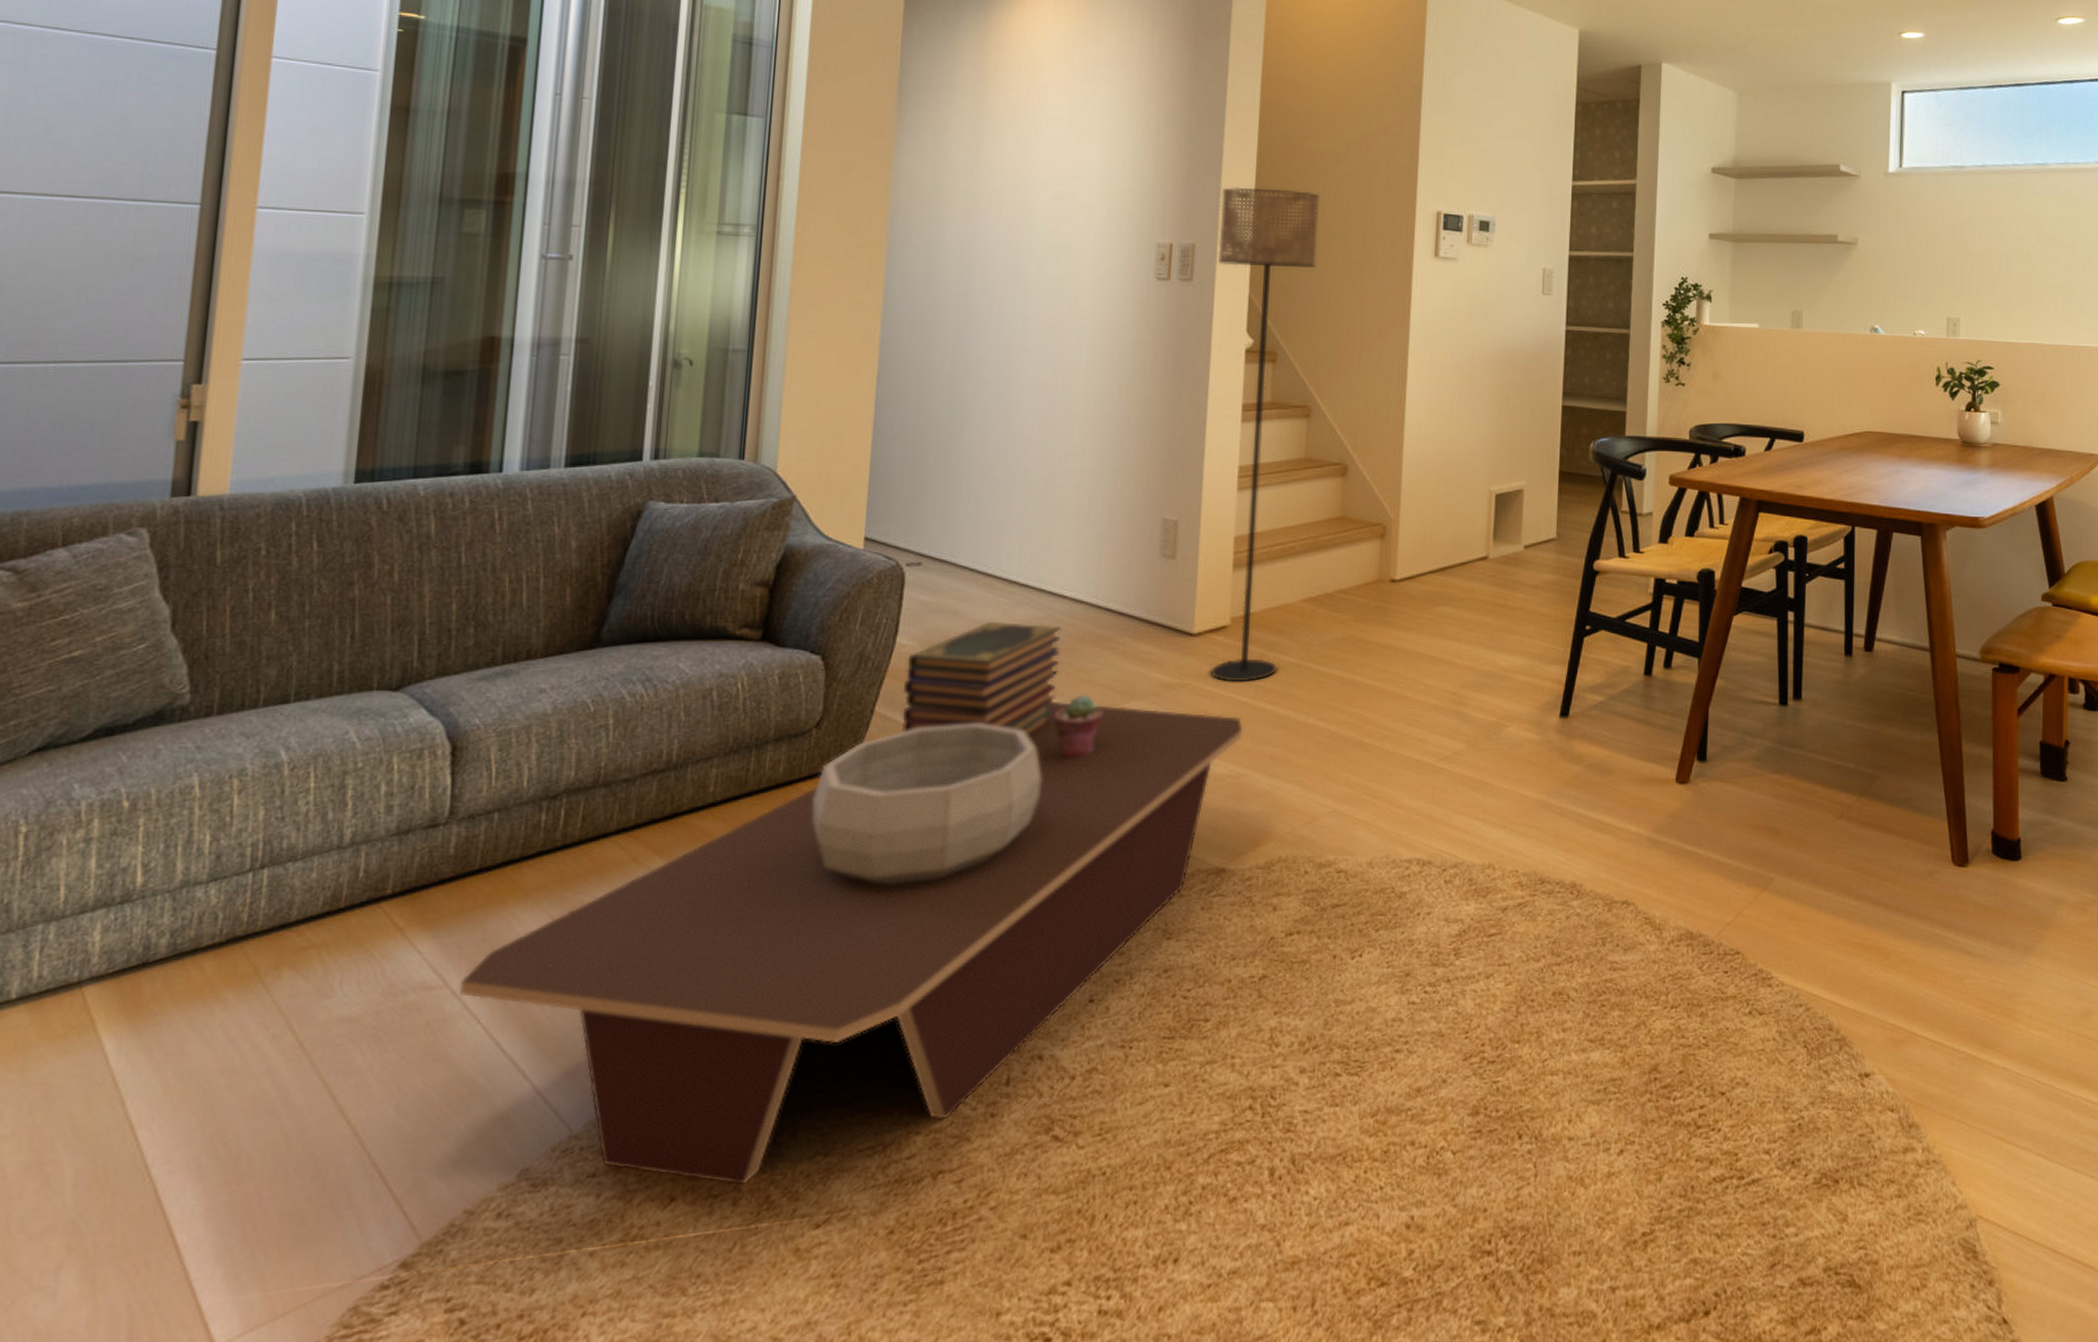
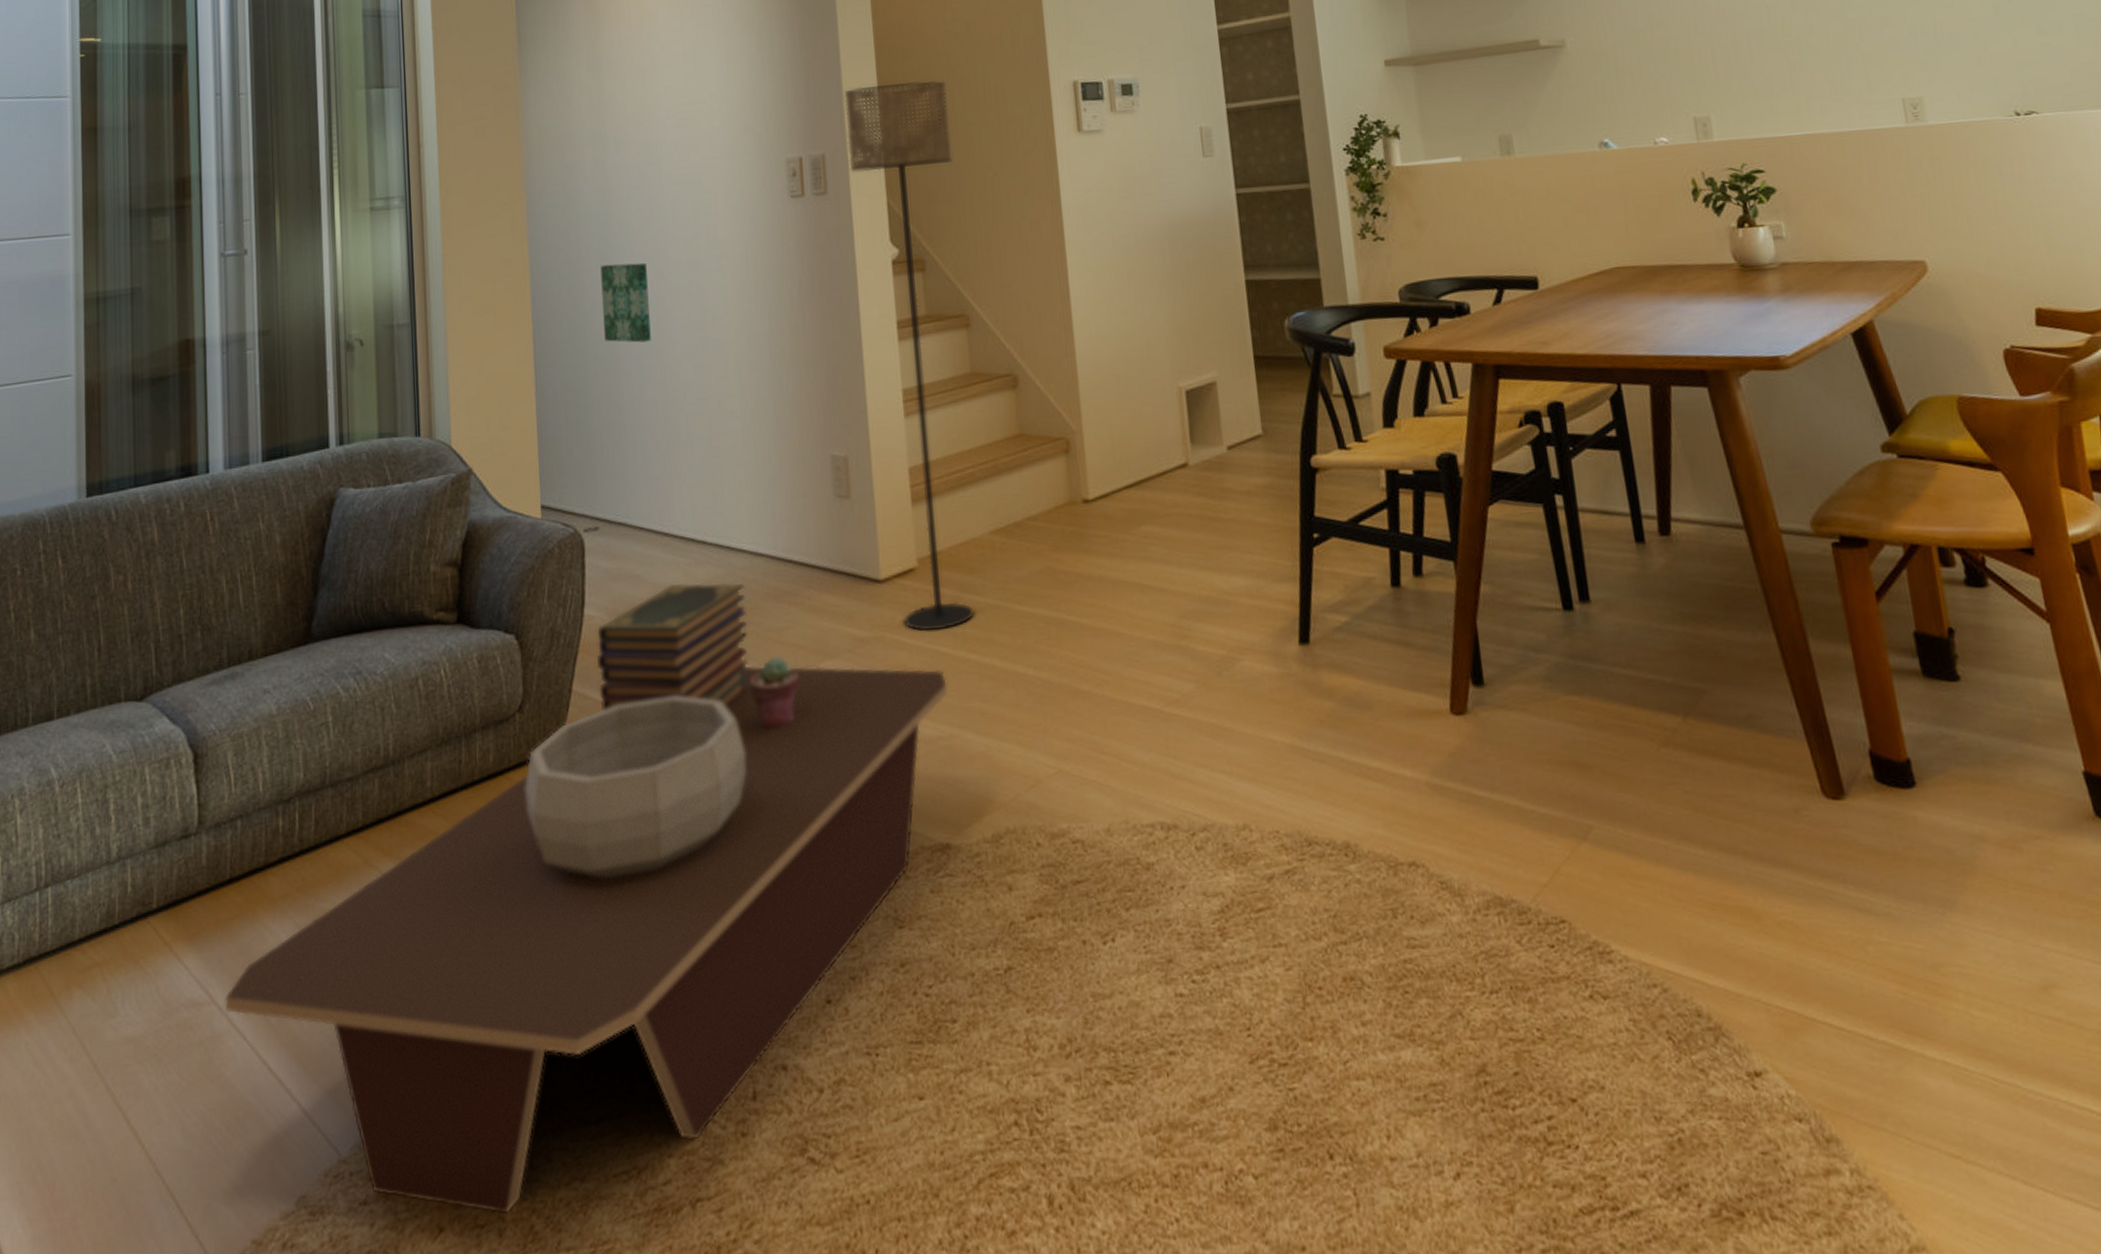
wall art: none [951,318,1004,396] -> present [600,262,651,343]

